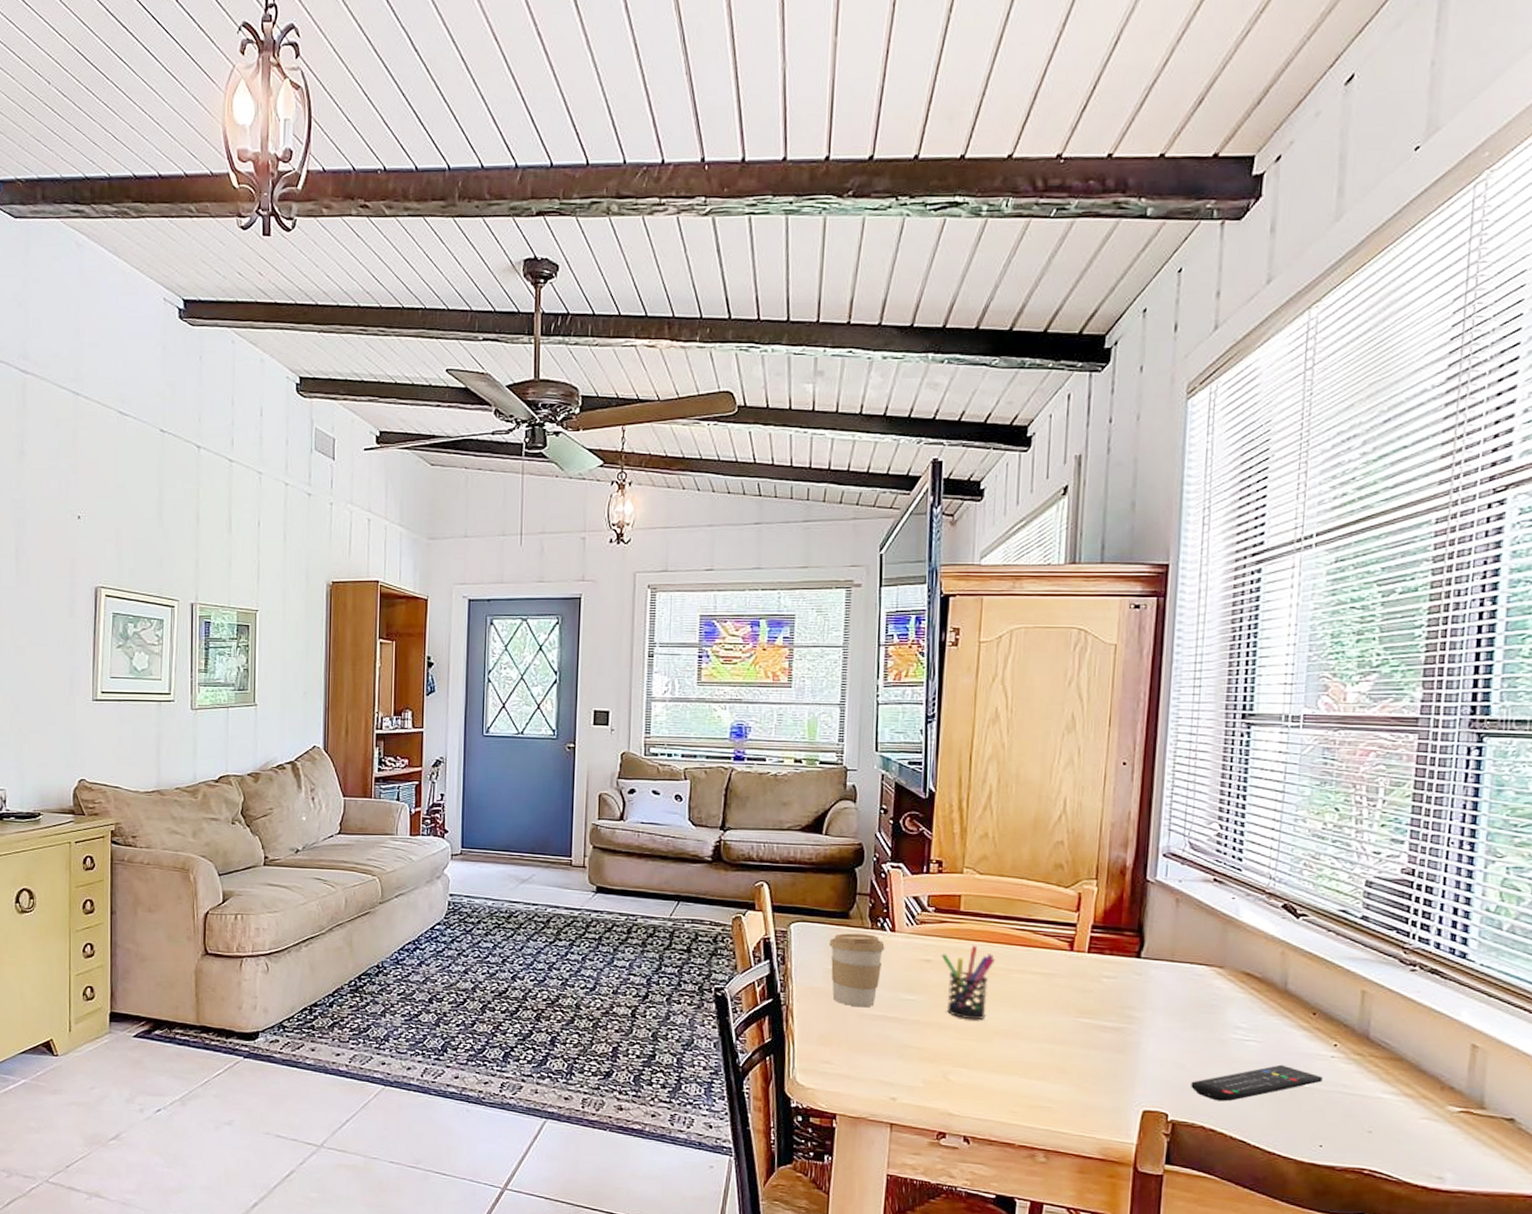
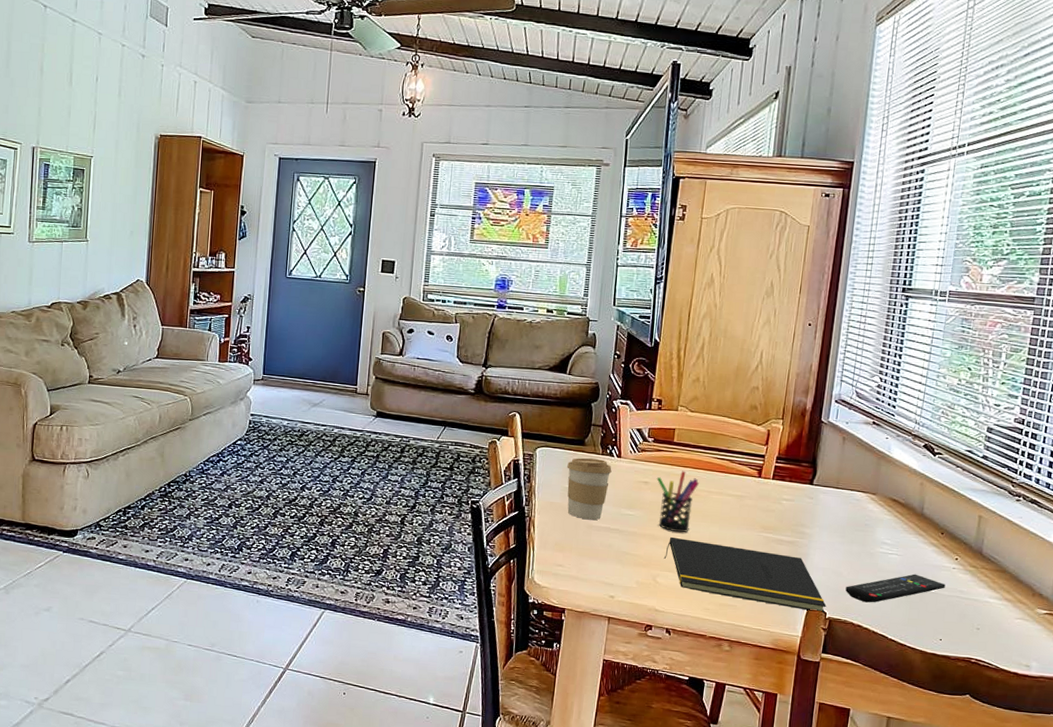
notepad: none [955,1025,1167,1115] -> present [663,536,827,613]

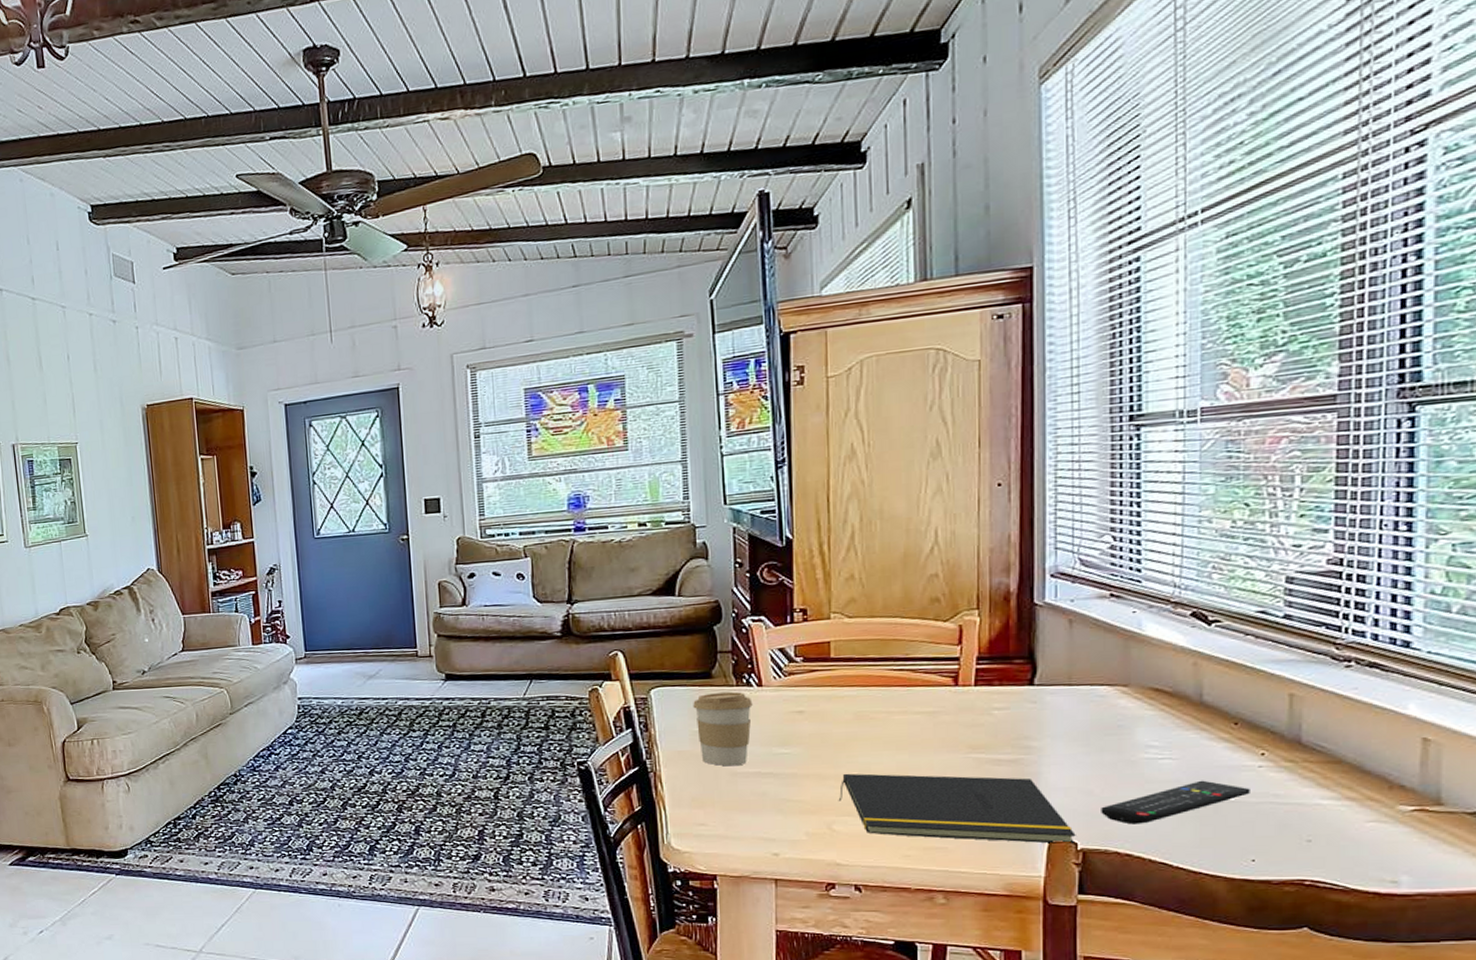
pen holder: present [656,470,700,533] -> none [813,691,874,767]

